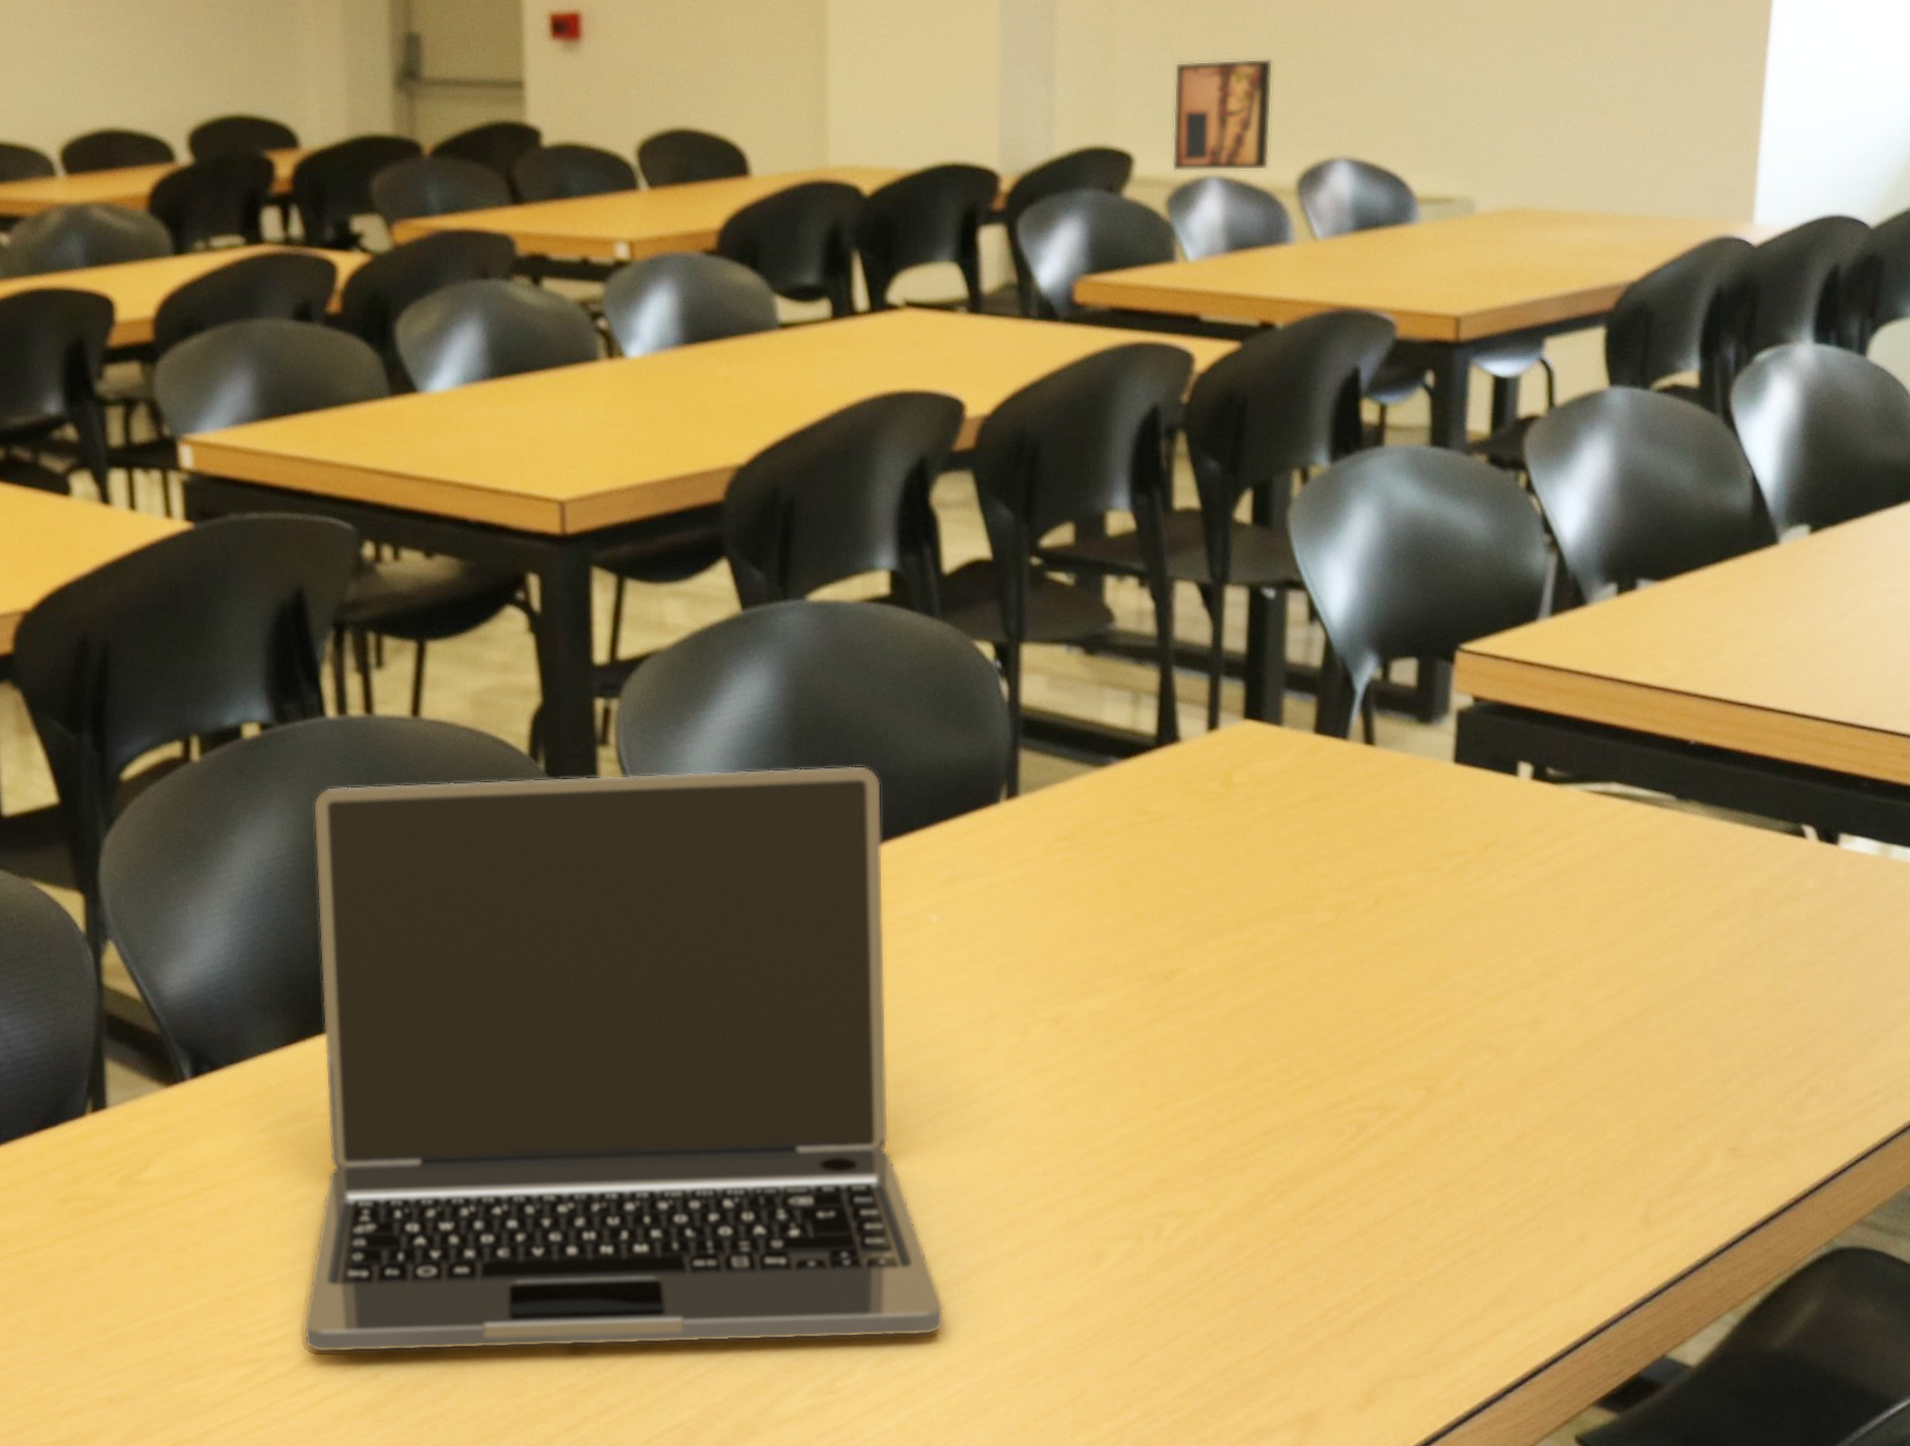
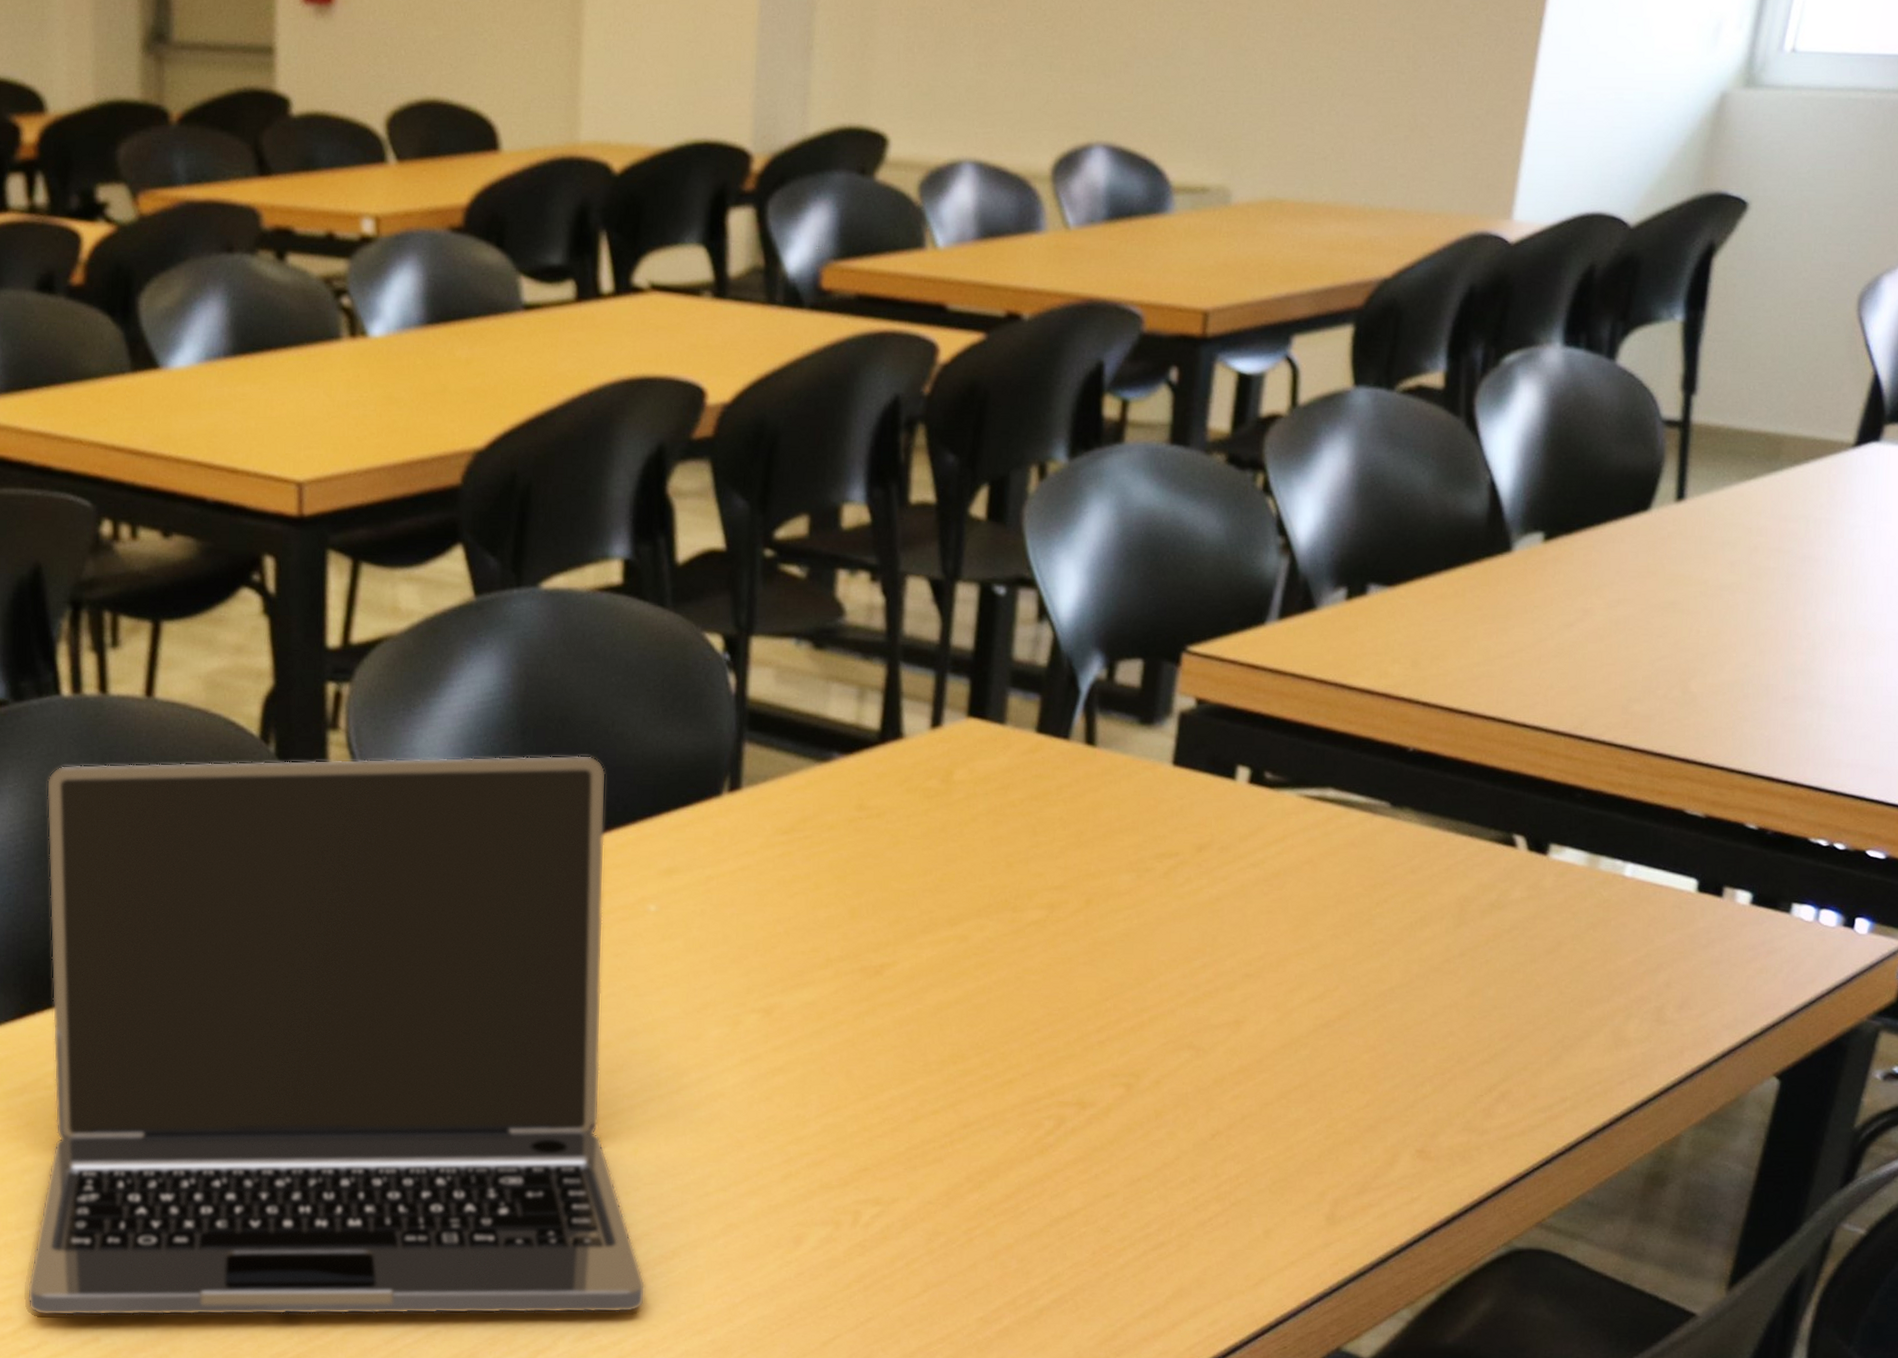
wall art: present [1171,58,1274,172] -> none [926,37,1035,155]

